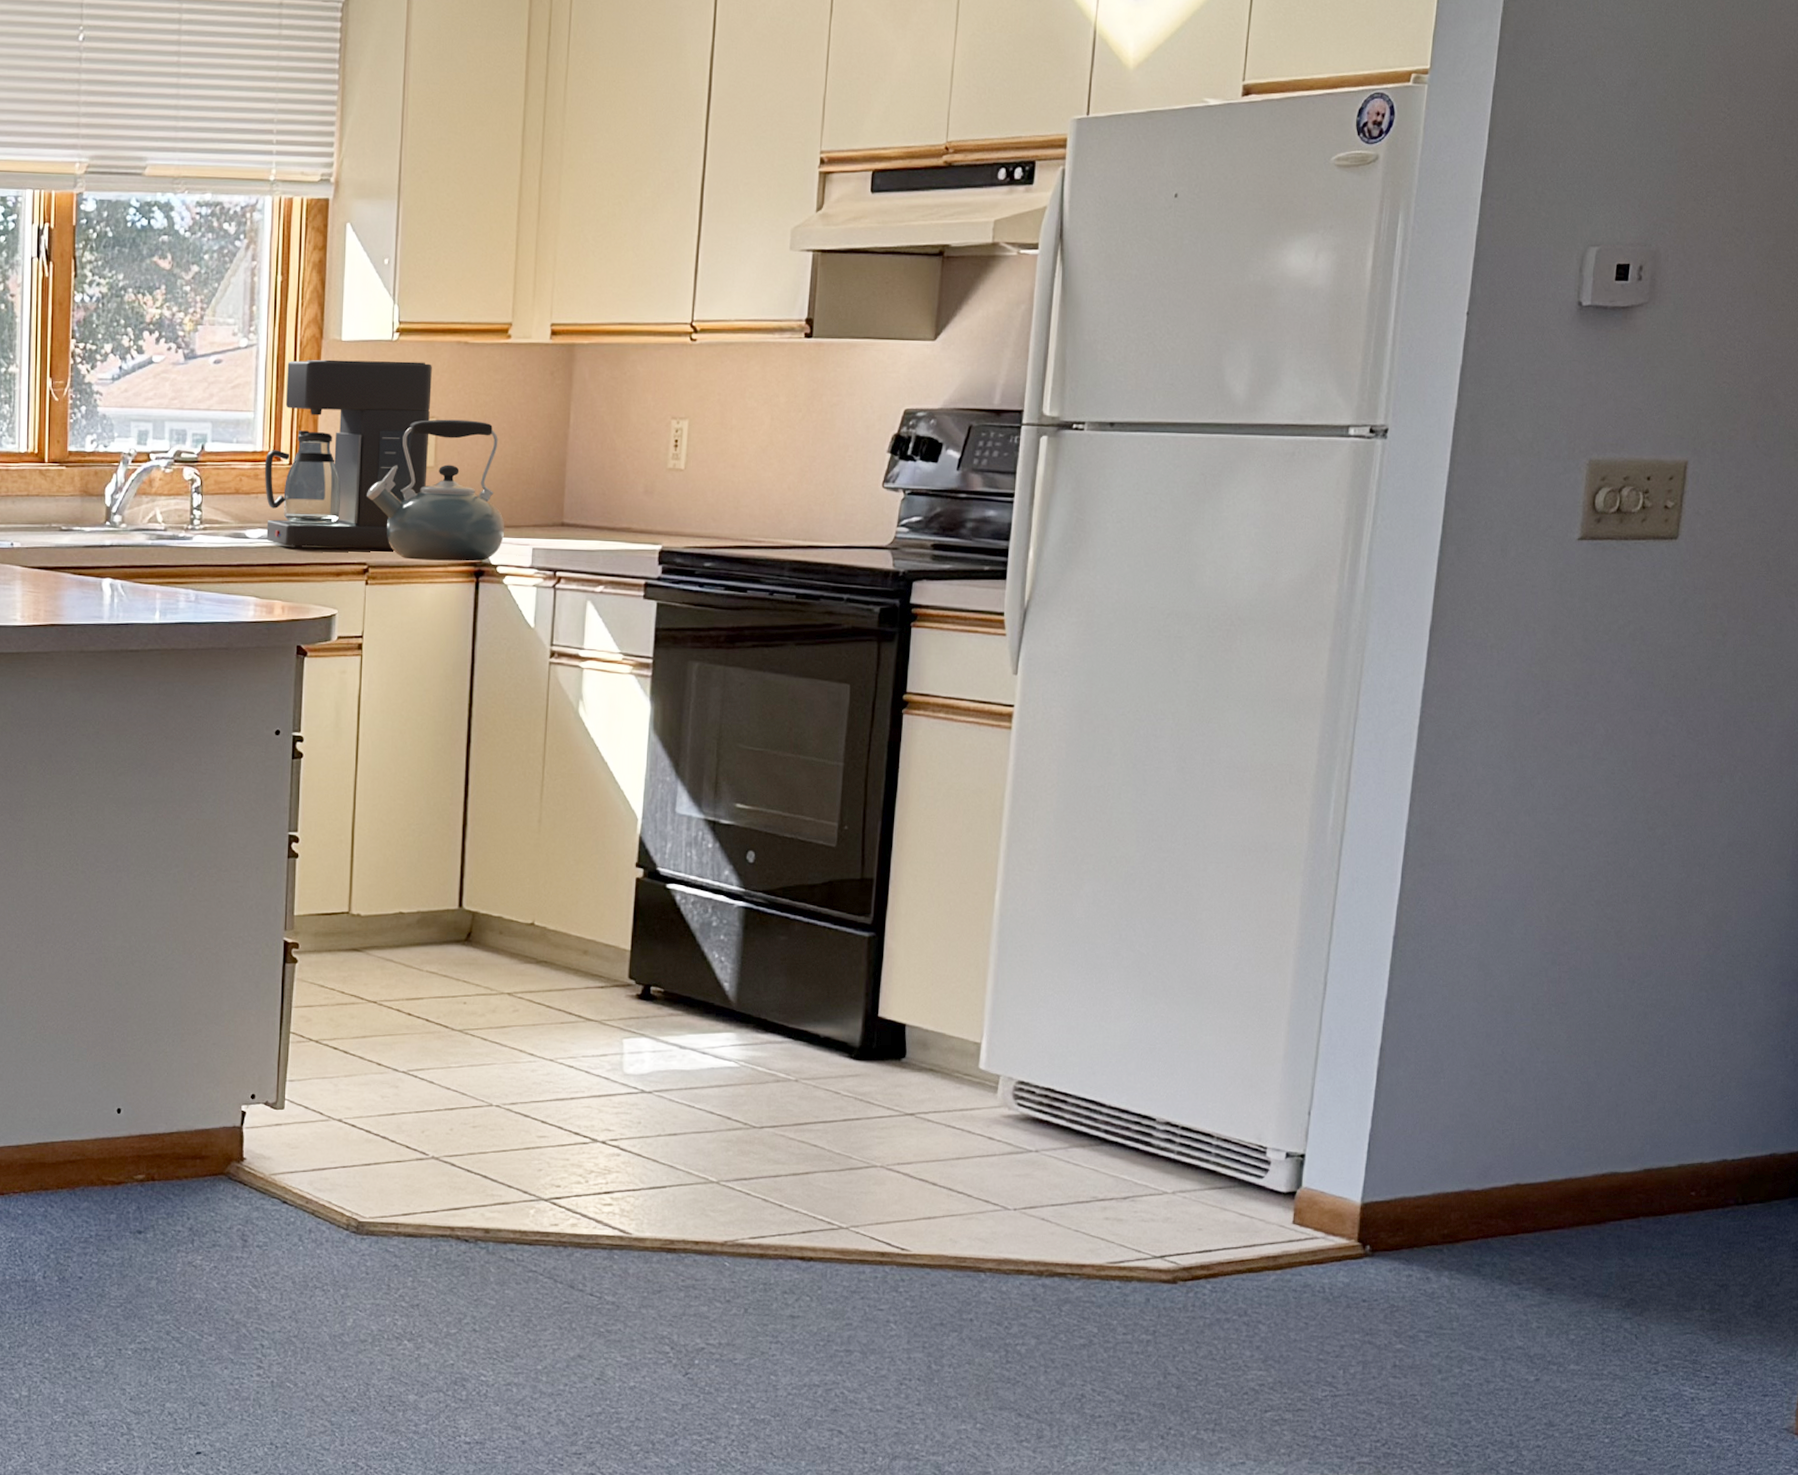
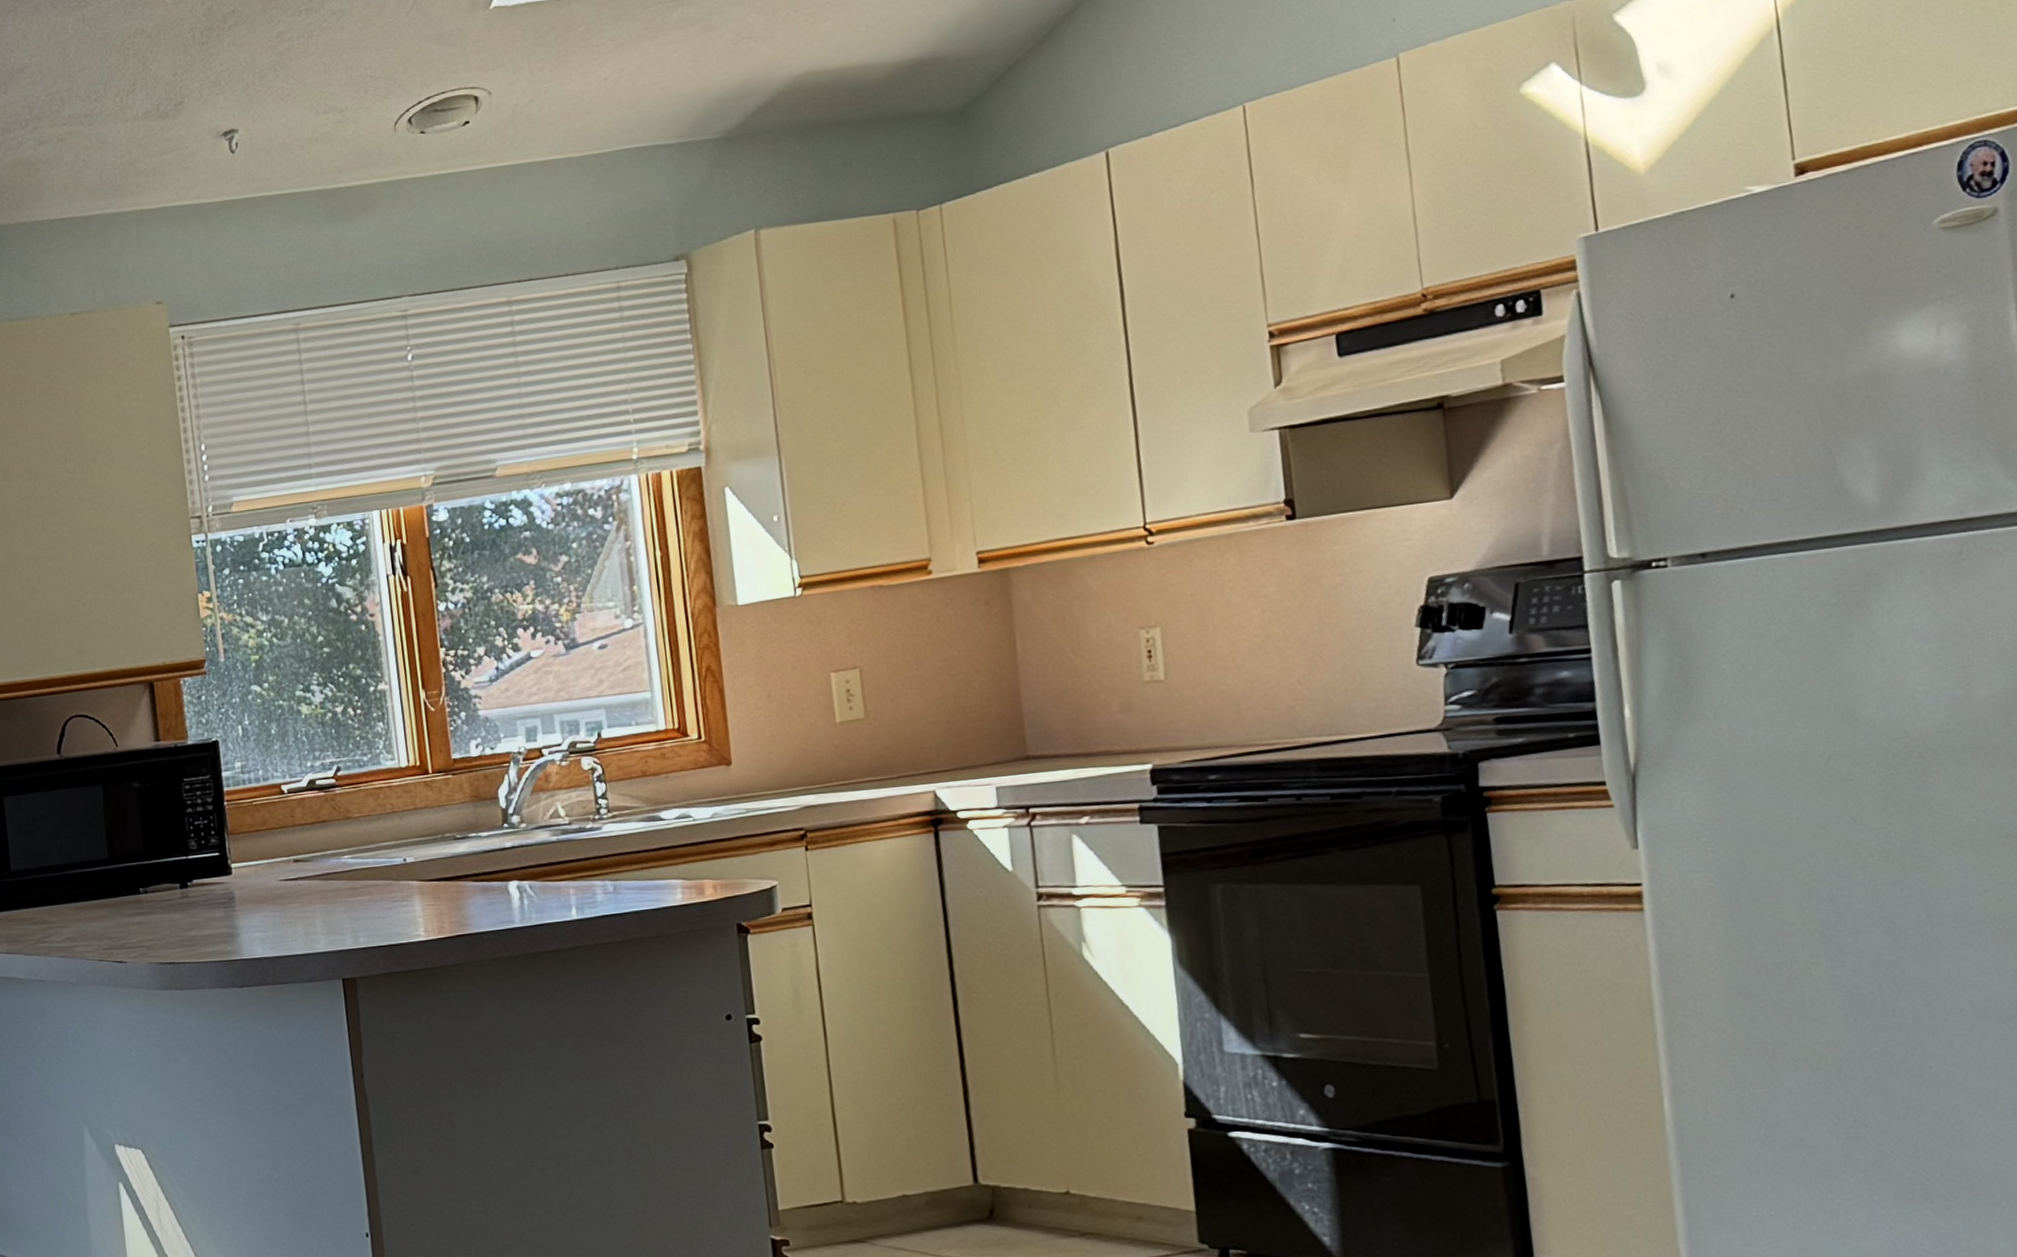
coffee maker: present [264,359,432,549] -> none [670,613,859,824]
kettle: present [366,419,505,562] -> none [791,664,960,818]

